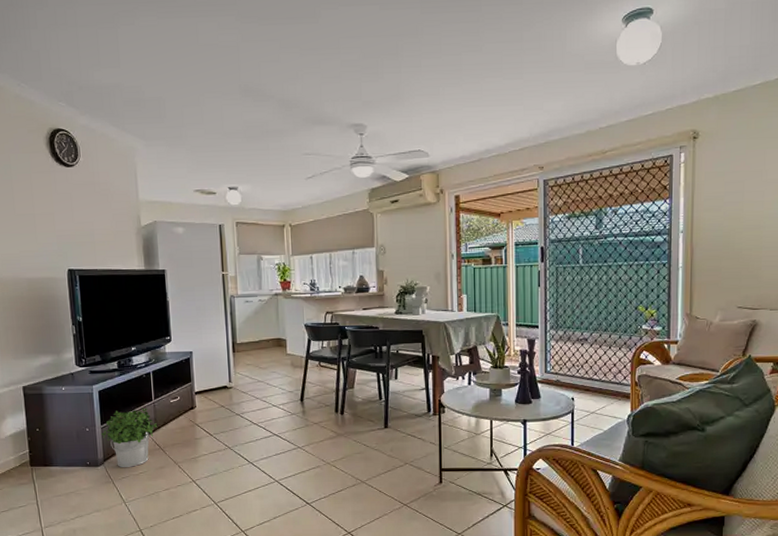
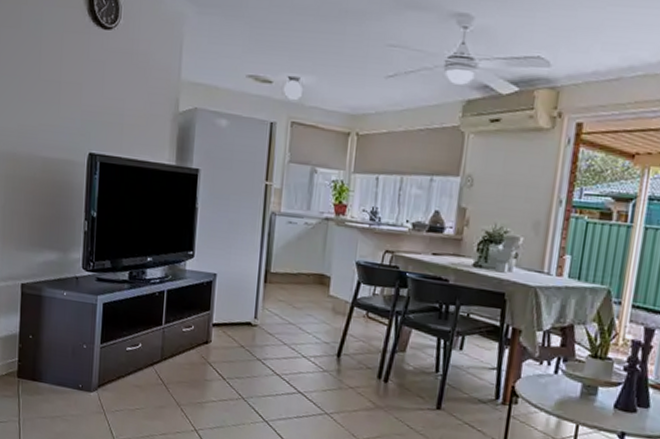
potted plant: present [102,407,158,468] -> none [100,330,164,401]

